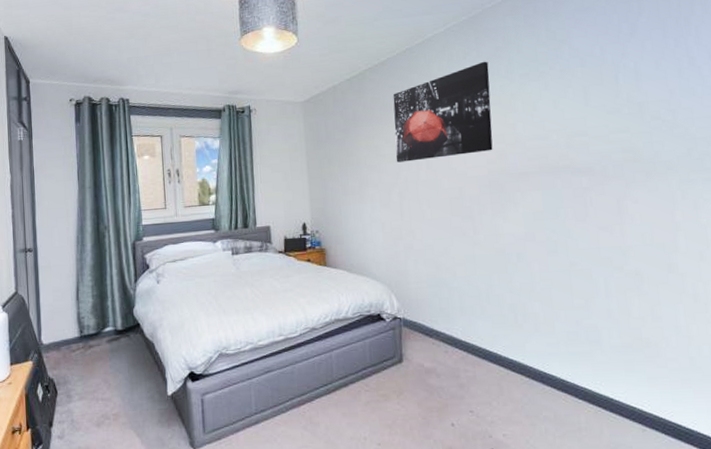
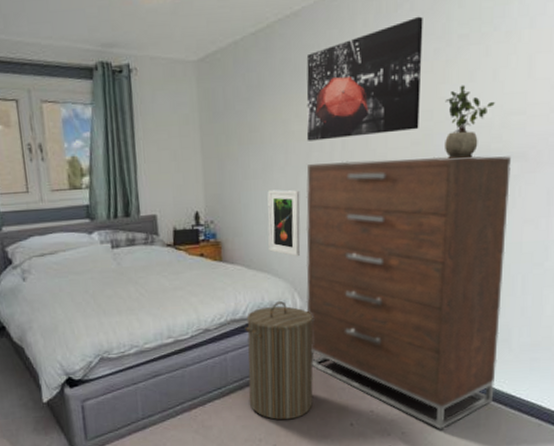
laundry hamper: none [347,302,414,419] -> present [244,301,314,420]
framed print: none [364,203,395,262] -> present [267,189,301,257]
dresser: none [397,171,592,432] -> present [306,155,511,429]
potted plant: none [514,113,558,174] -> present [445,85,495,159]

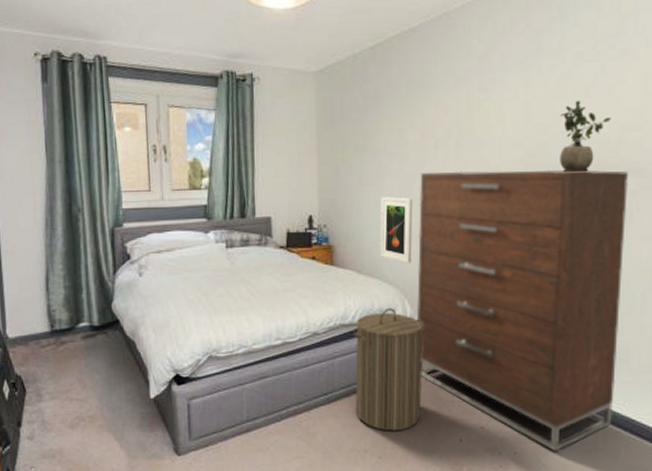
wall art: present [306,16,423,141] -> none [421,34,538,151]

